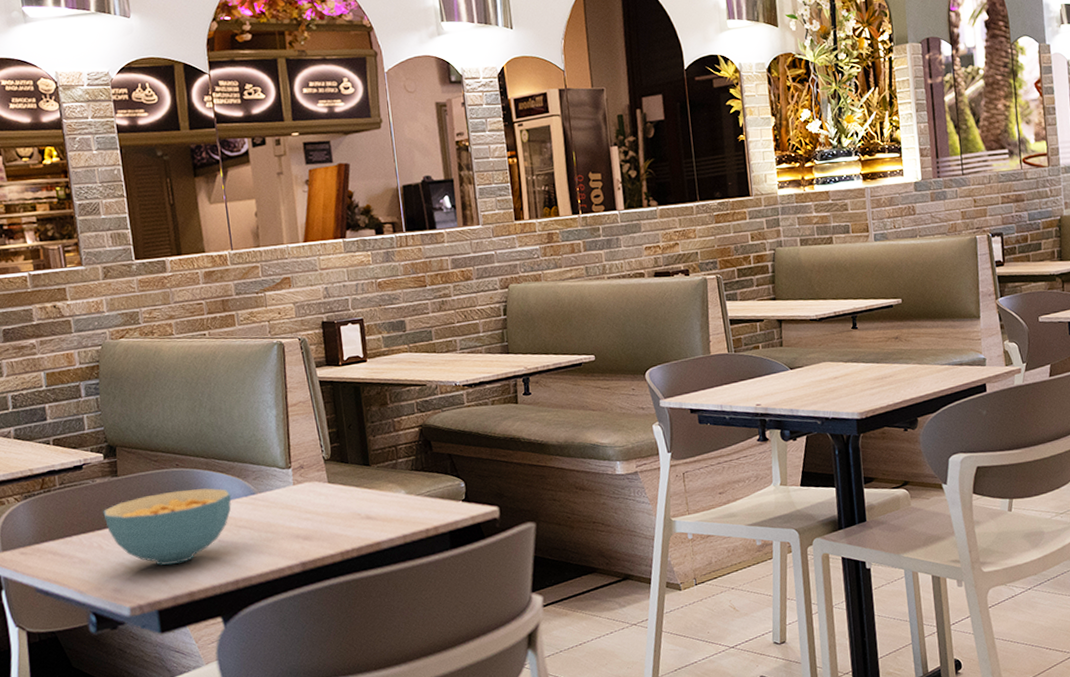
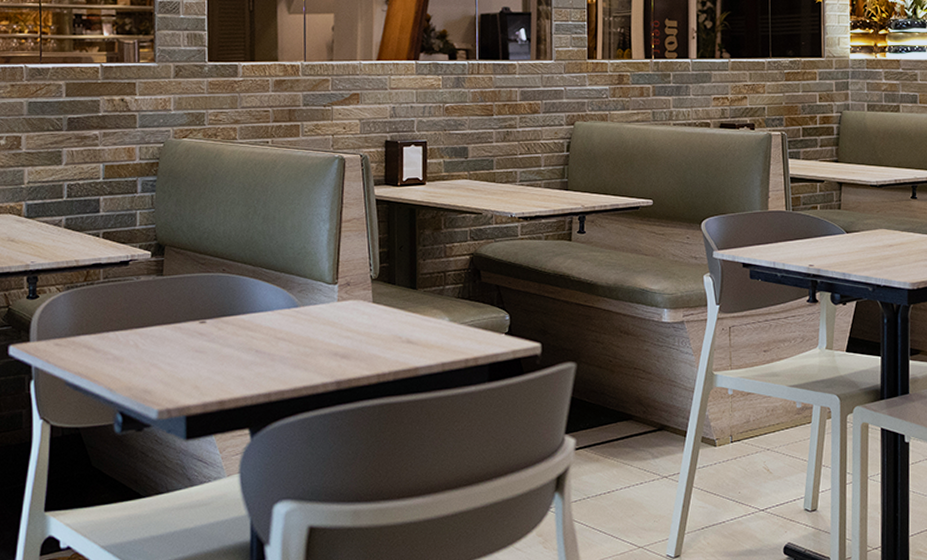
cereal bowl: present [103,488,232,565] -> none [143,295,274,371]

